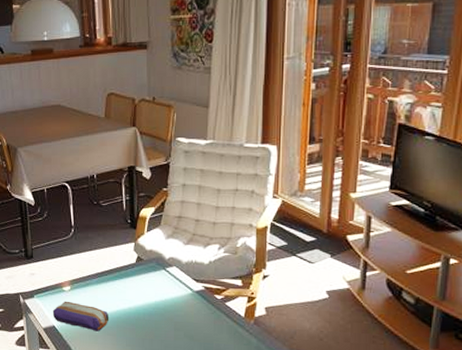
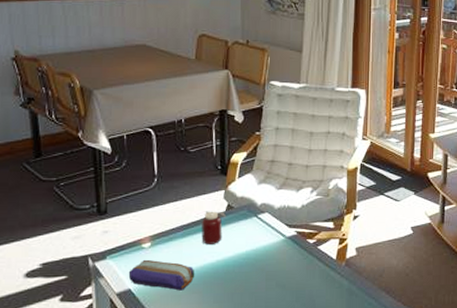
jar: none [114,261,137,293] -> present [201,211,227,244]

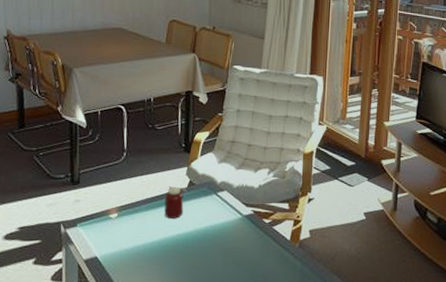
pencil case: present [128,259,195,291] -> none [96,229,157,261]

